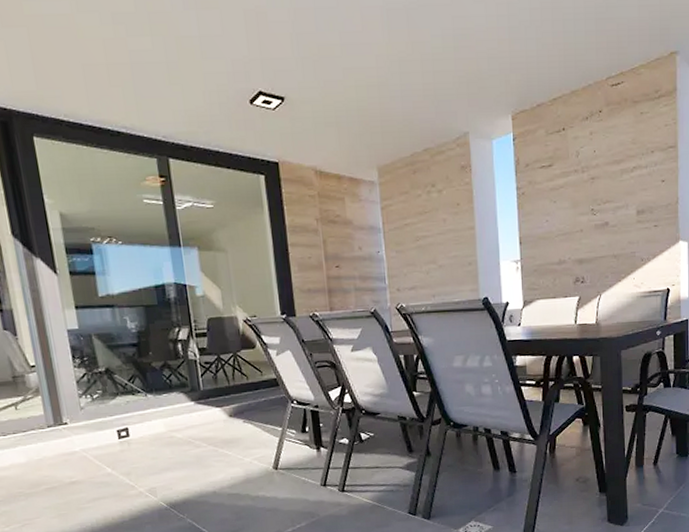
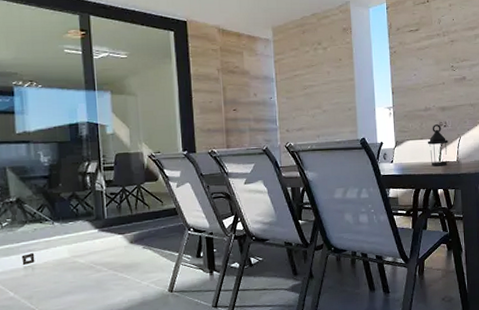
lantern: none [561,280,586,330] -> present [427,124,448,167]

